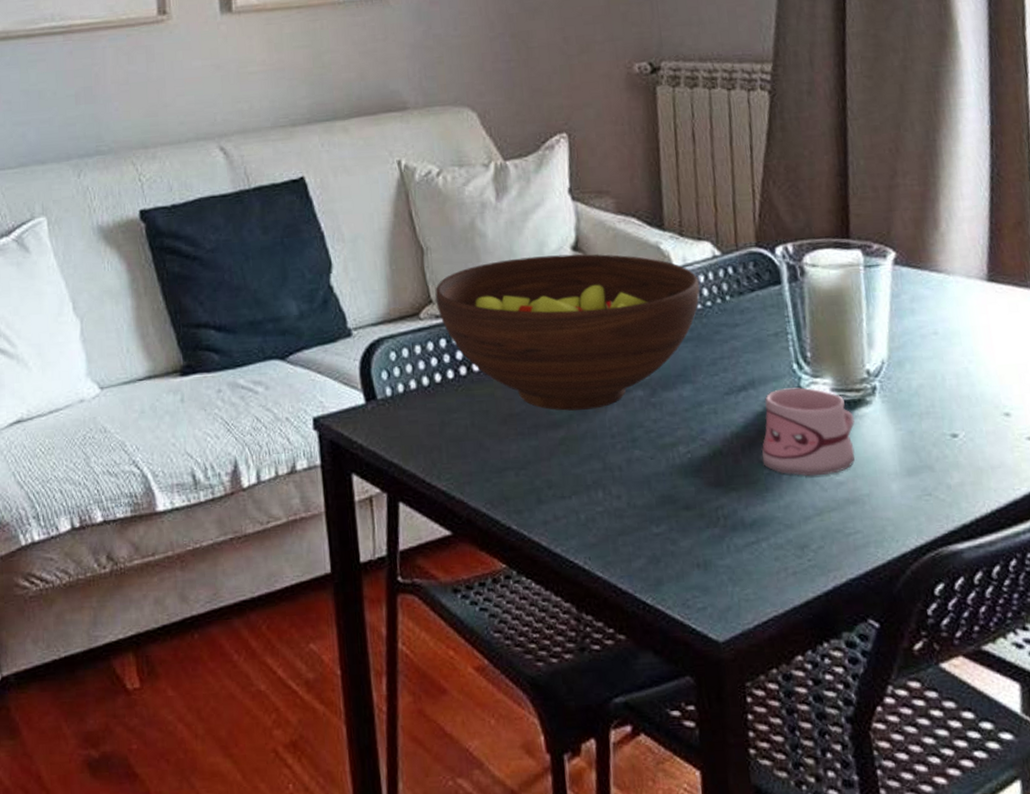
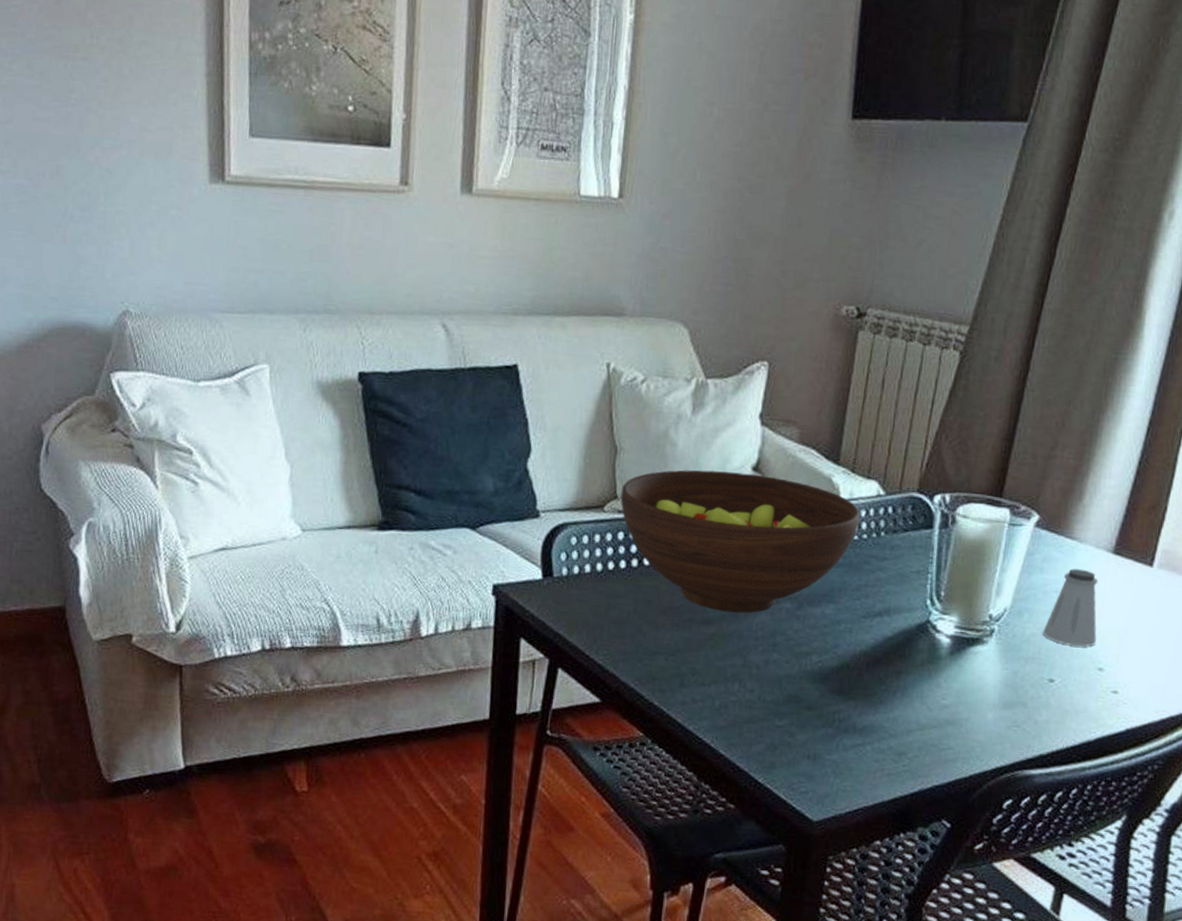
mug: present [761,387,855,477] -> none [882,619,970,698]
saltshaker: none [930,303,994,392] -> present [1042,568,1098,647]

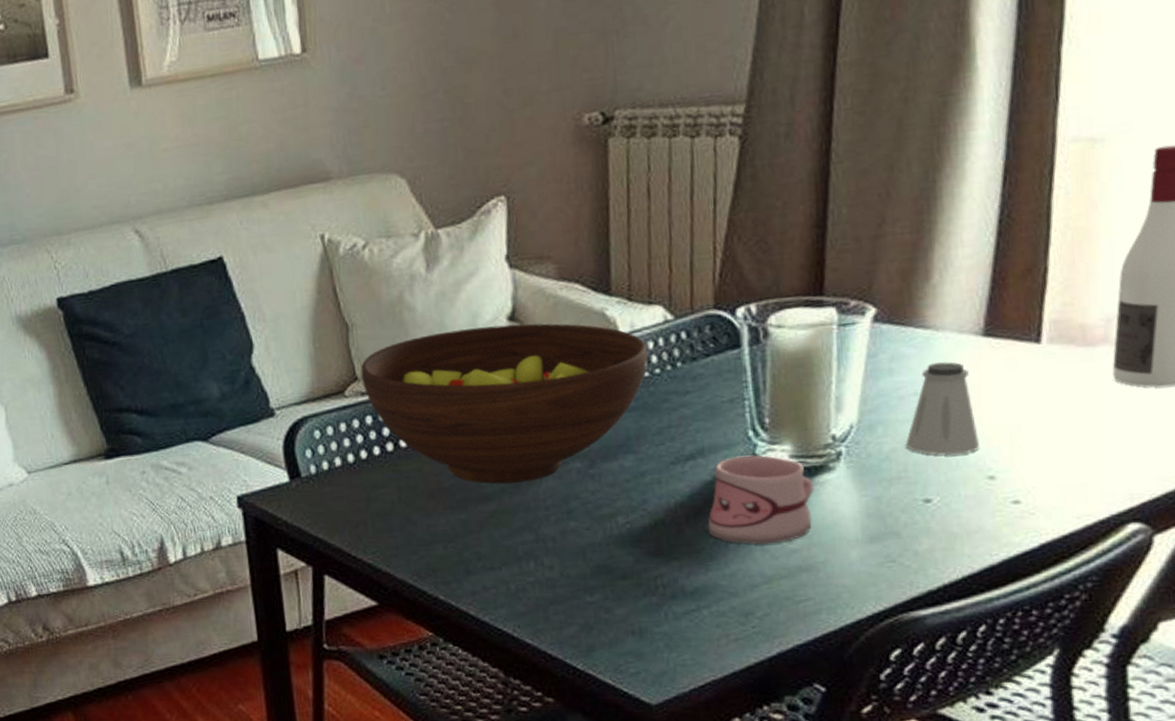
mug: none [882,619,970,698] -> present [708,455,814,545]

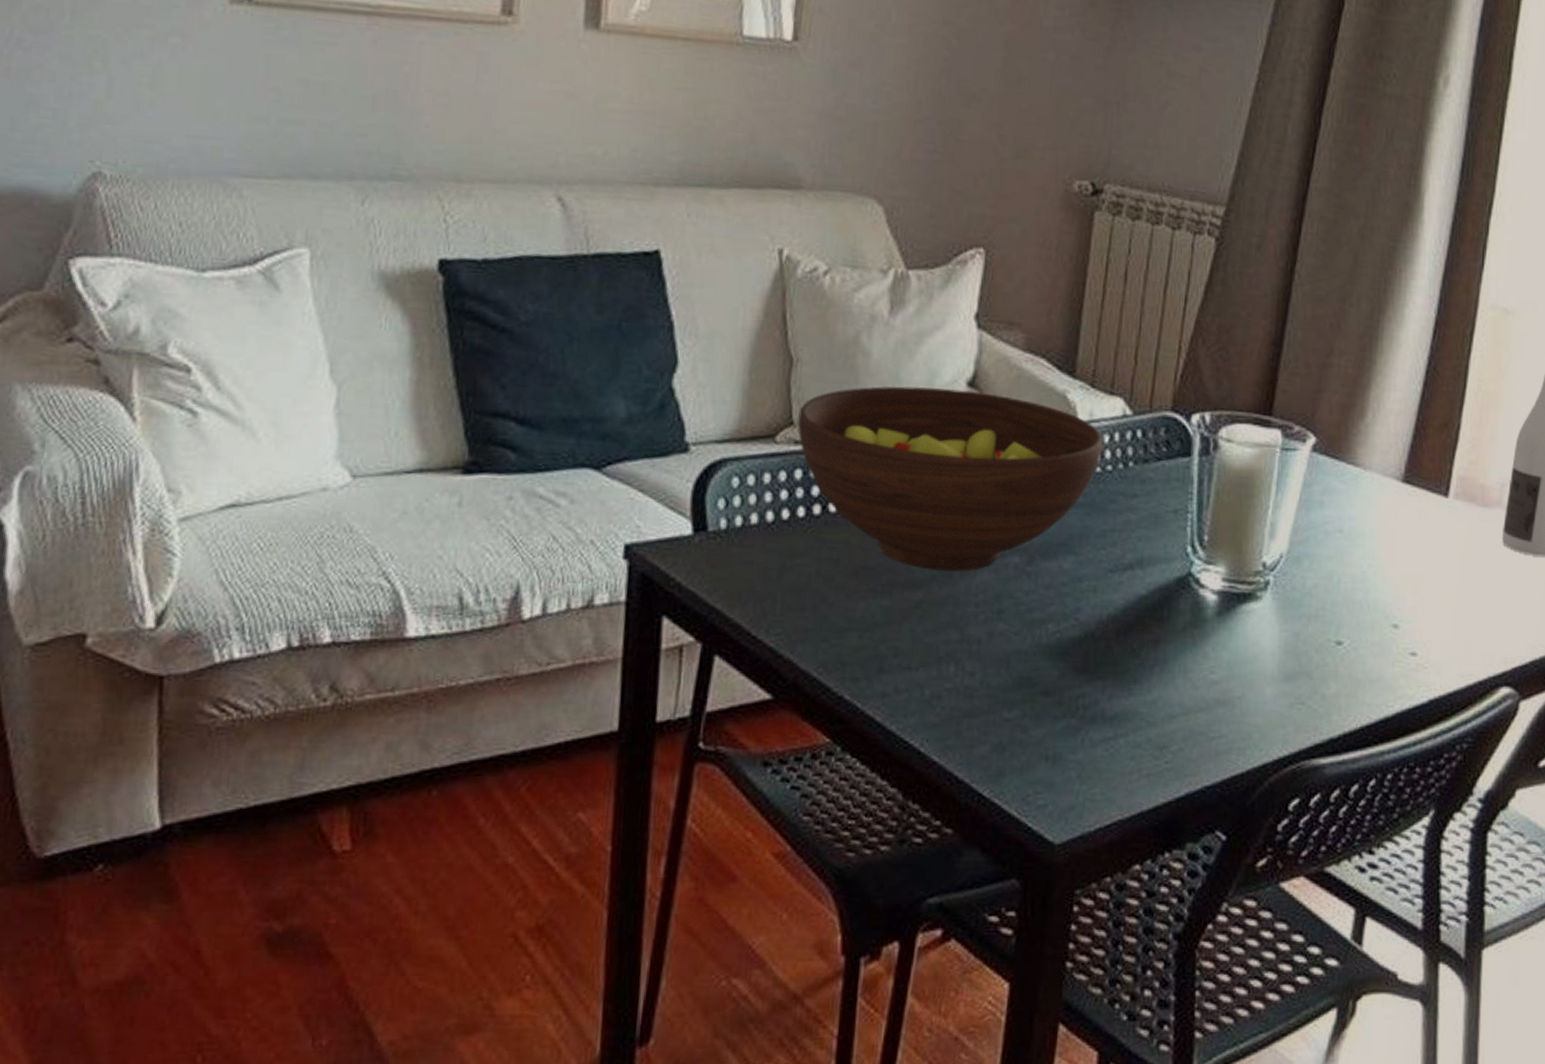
mug: present [708,455,814,545] -> none [1136,572,1241,672]
saltshaker: present [904,361,979,455] -> none [1325,501,1389,599]

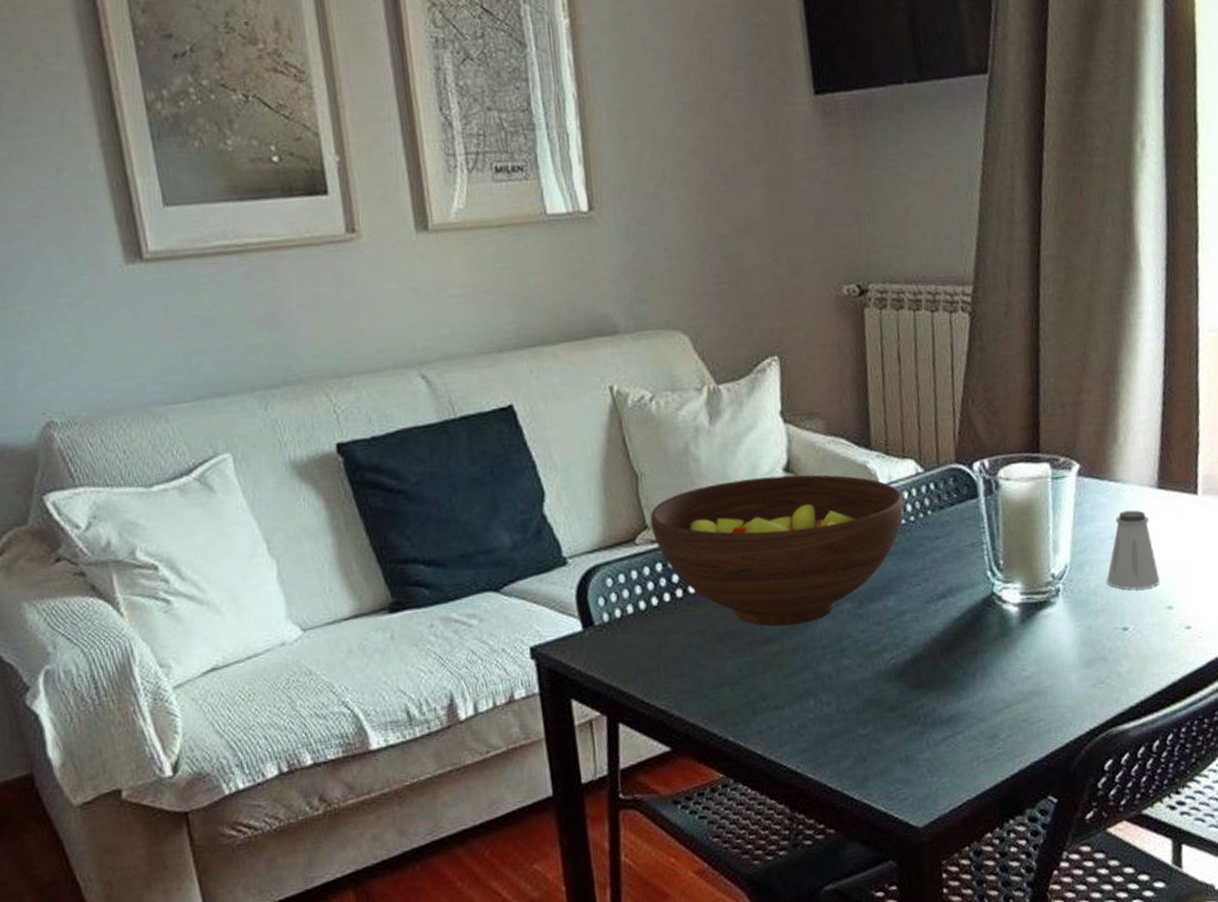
saltshaker: none [1325,501,1389,599] -> present [1106,509,1160,590]

